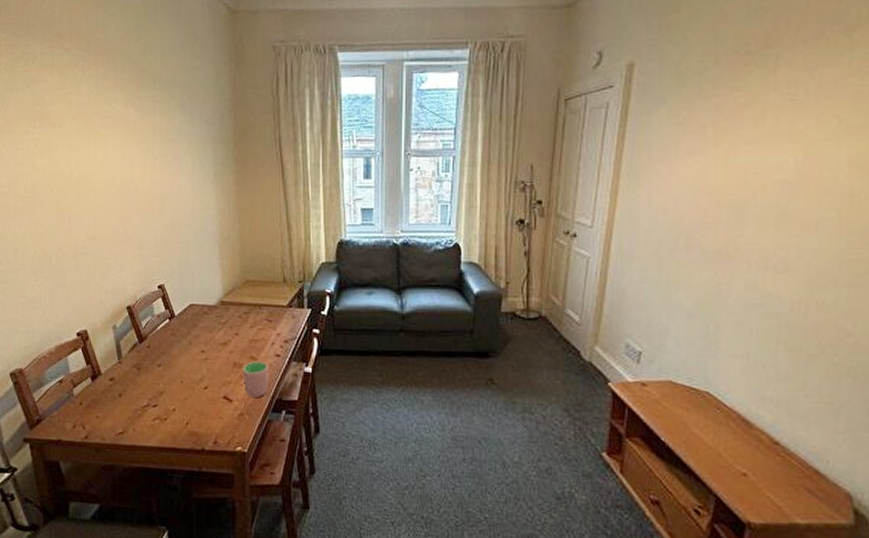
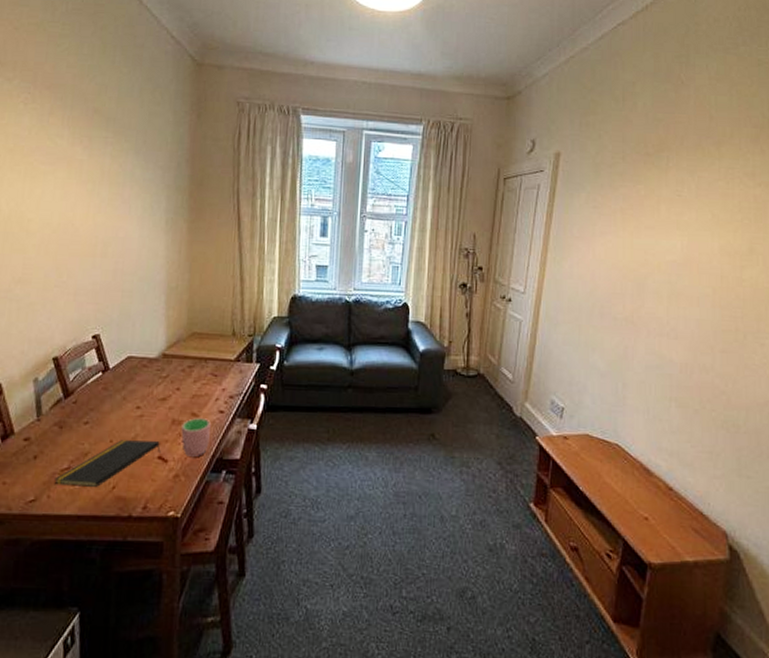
notepad: none [137,381,225,423] -> present [54,440,161,487]

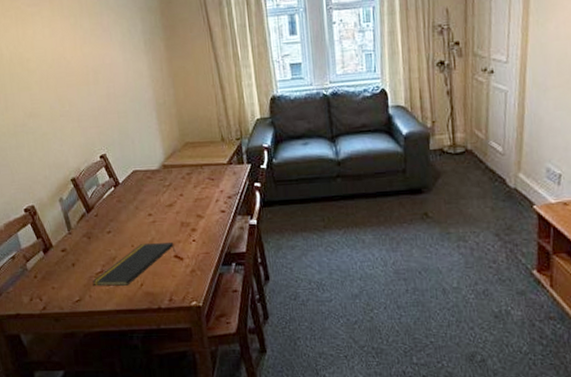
cup: present [181,418,211,457] -> none [190,219,217,253]

